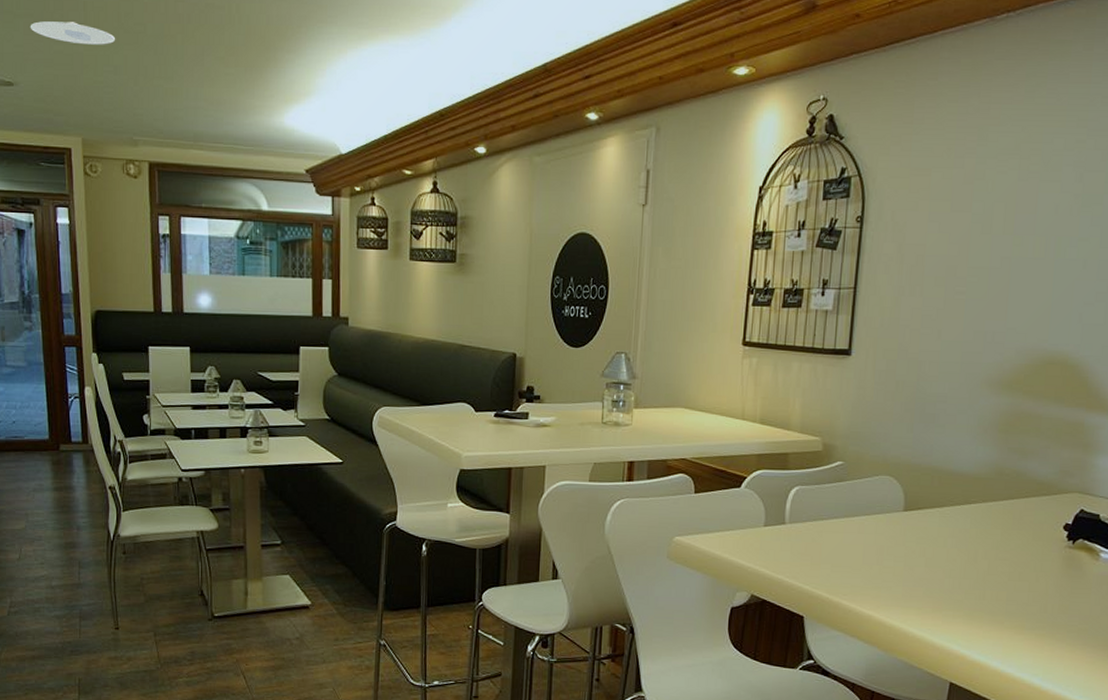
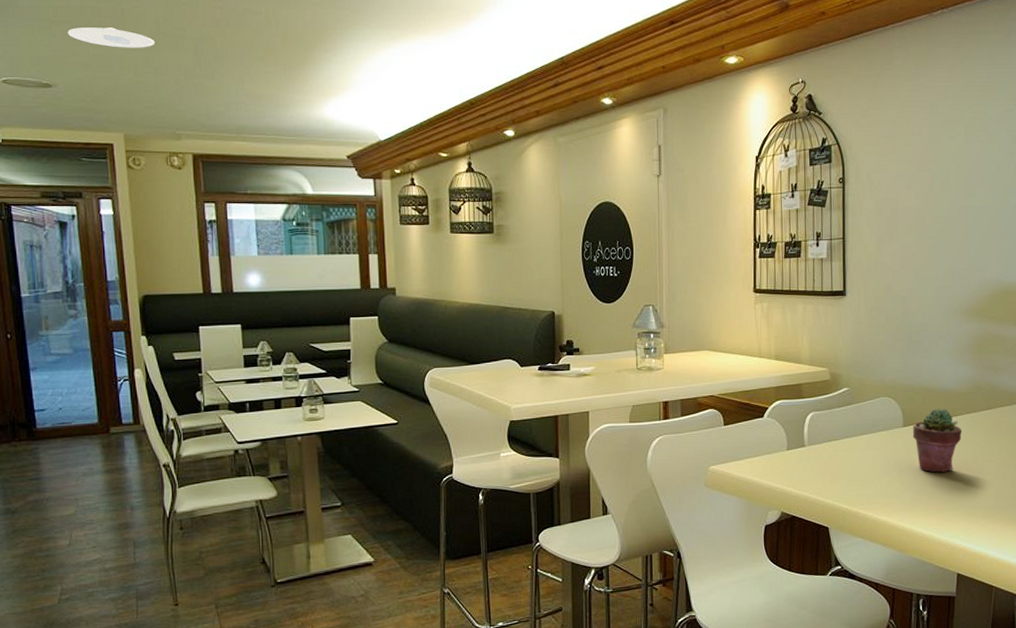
potted succulent: none [913,493,974,567] -> present [912,408,962,473]

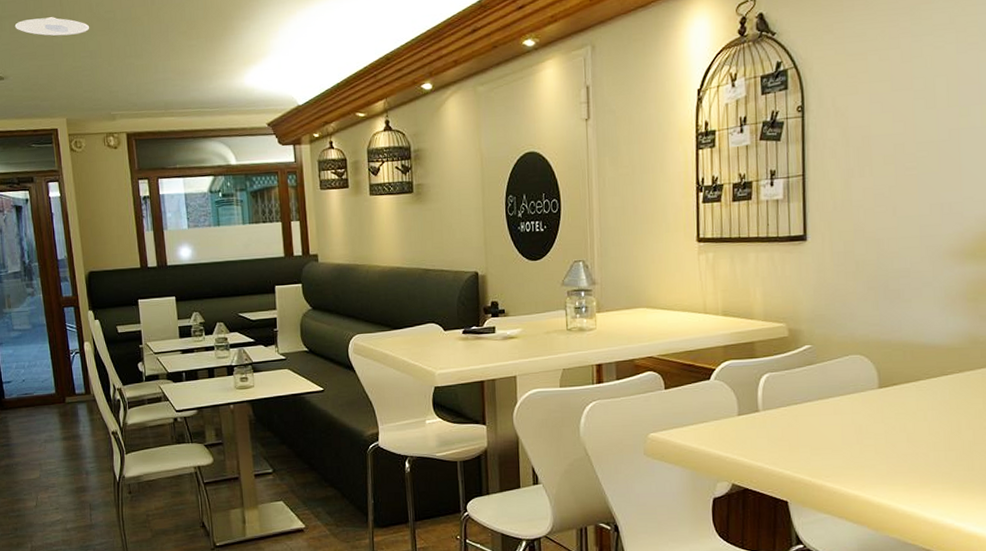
potted succulent: present [912,408,962,473] -> none [890,366,953,441]

